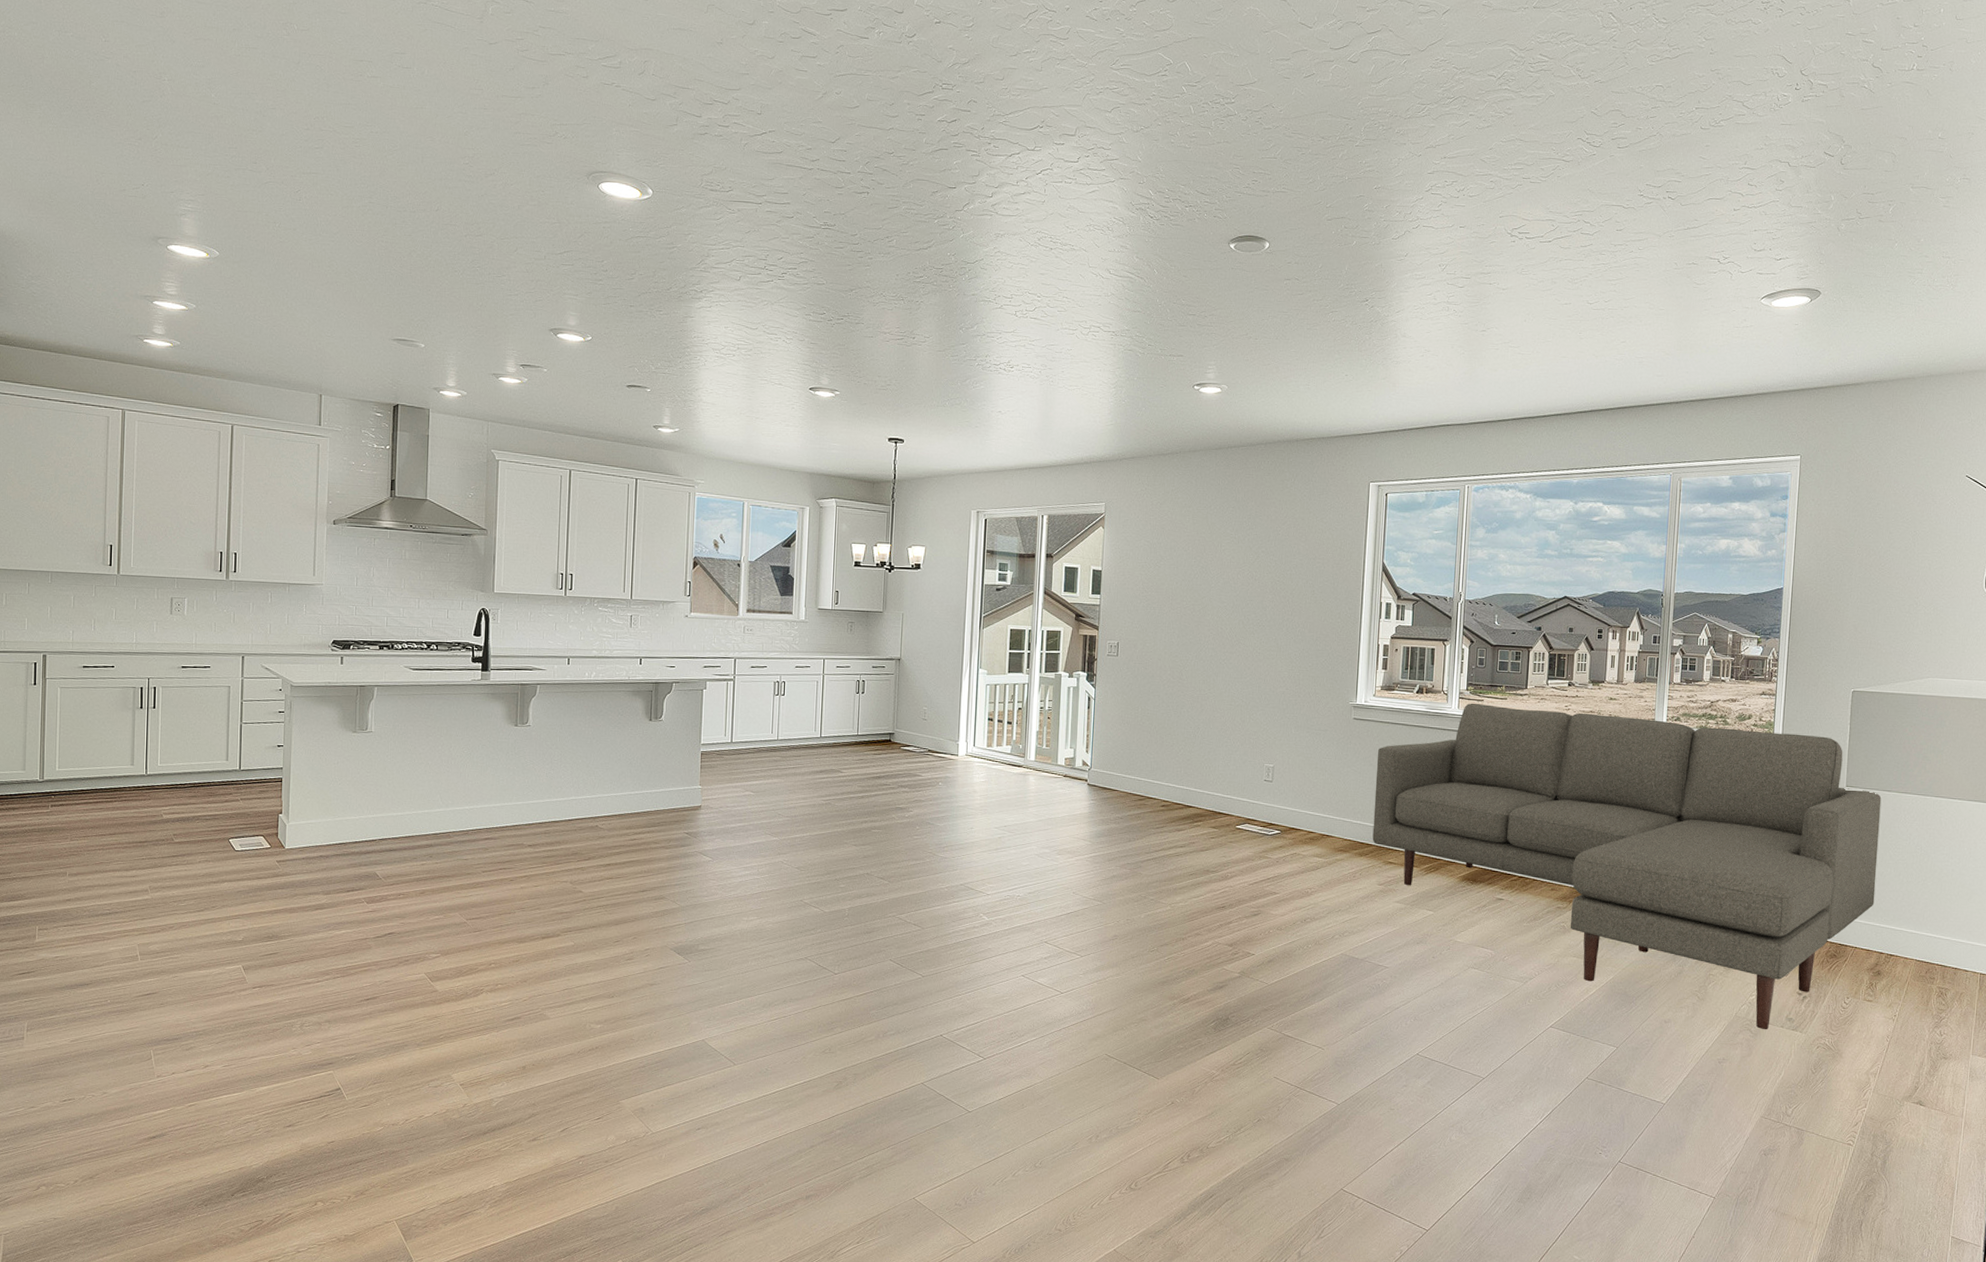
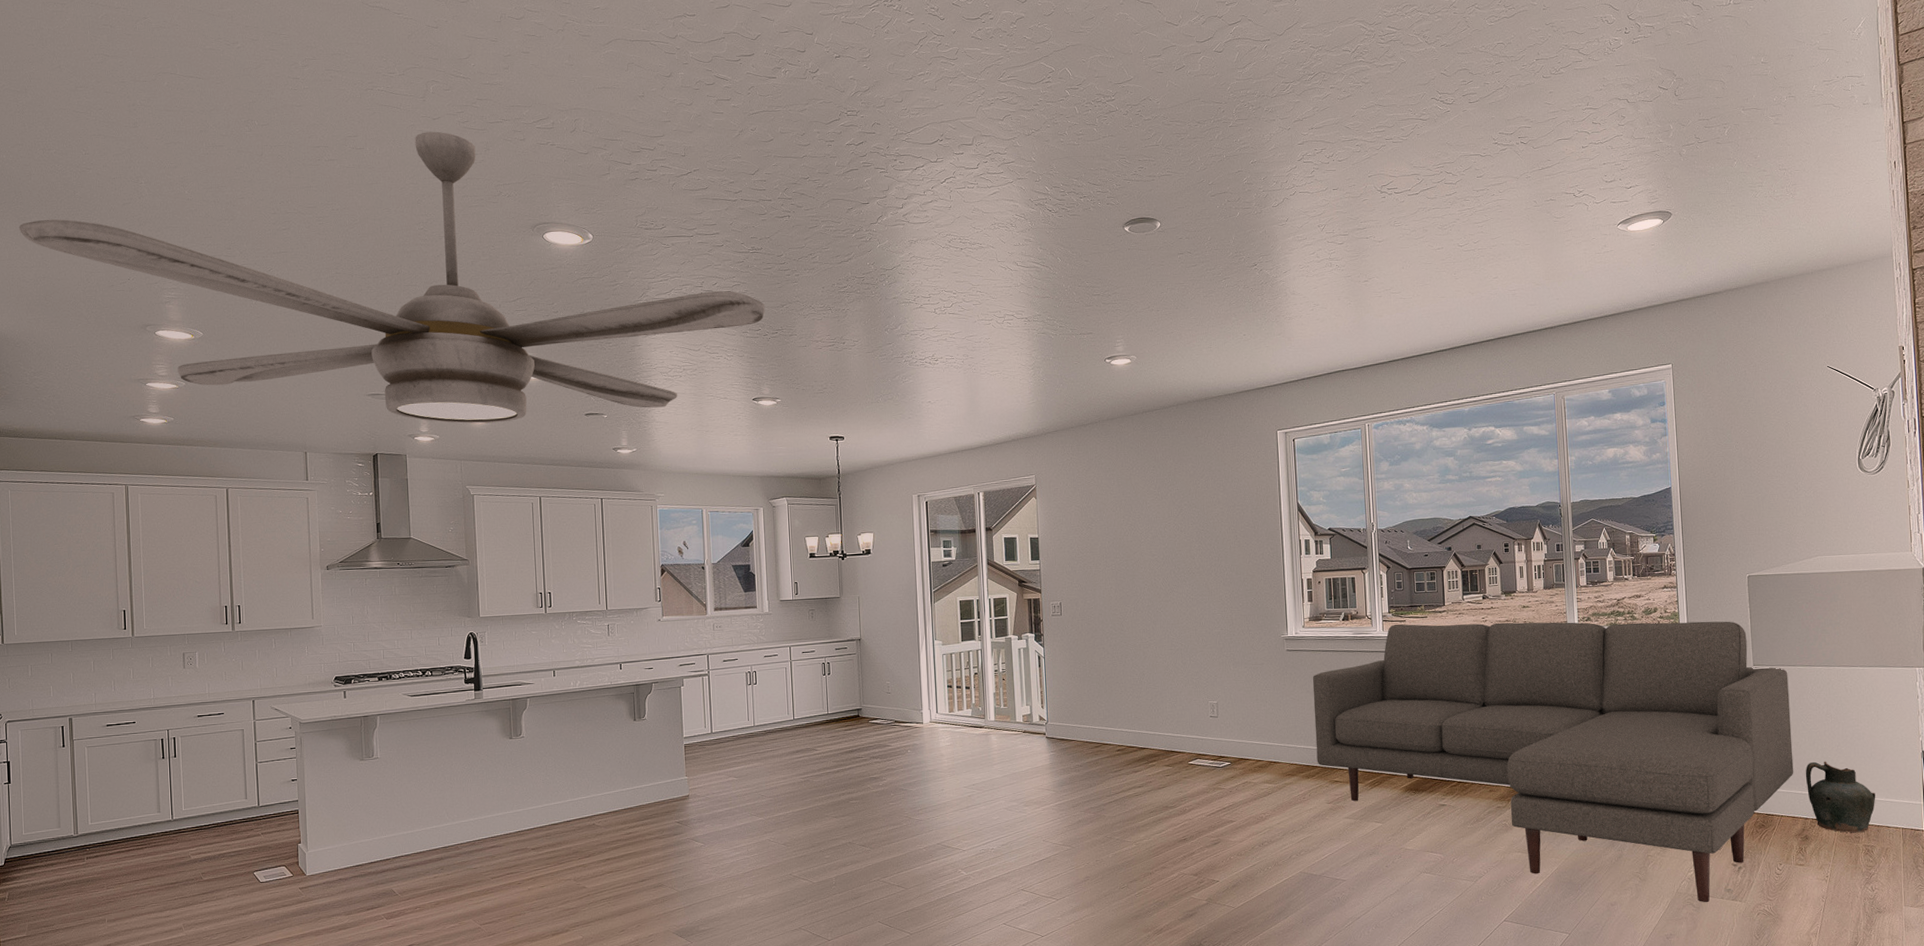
ceiling fan: none [26,57,833,387] -> present [18,131,765,424]
ceramic jug: none [1885,894,1957,973] -> present [1805,761,1876,833]

